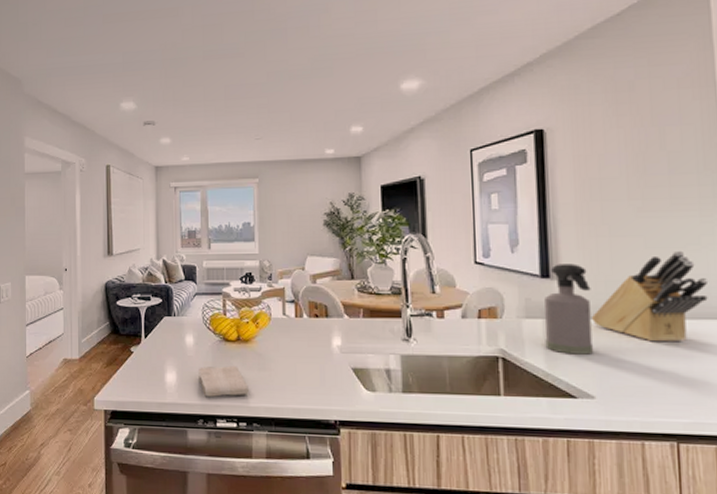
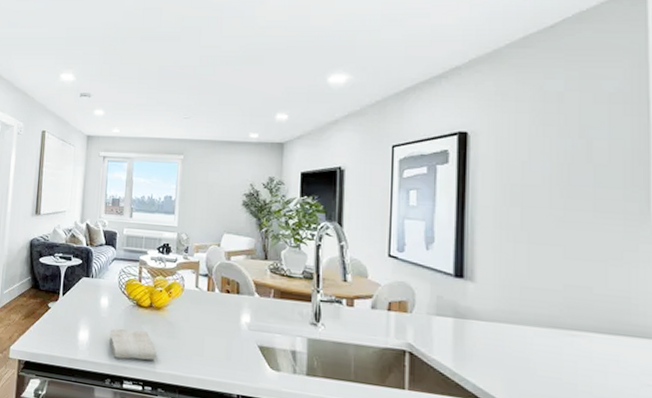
spray bottle: present [544,264,594,355] -> none [454,265,505,359]
knife block: present [591,250,709,342] -> none [503,264,629,356]

